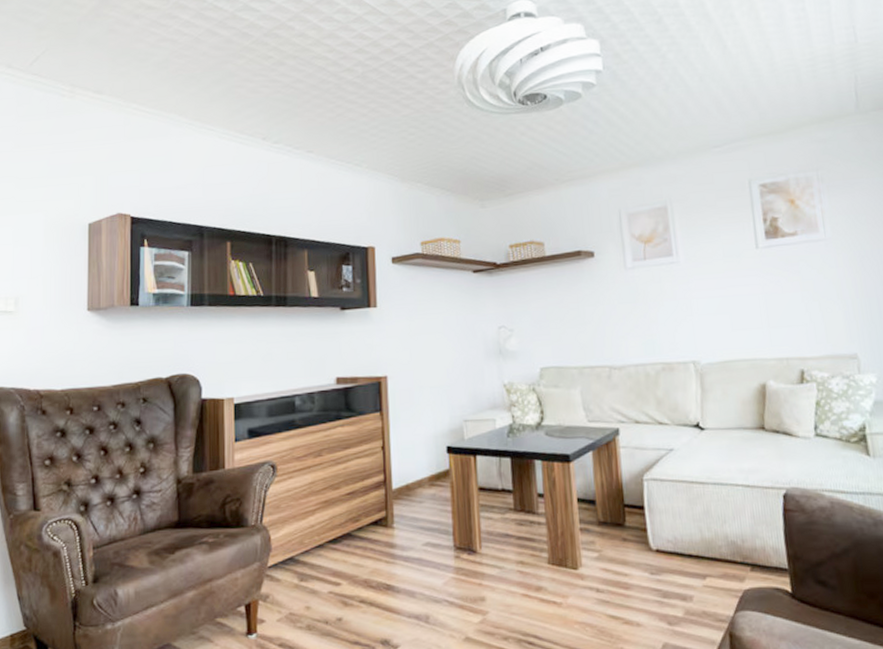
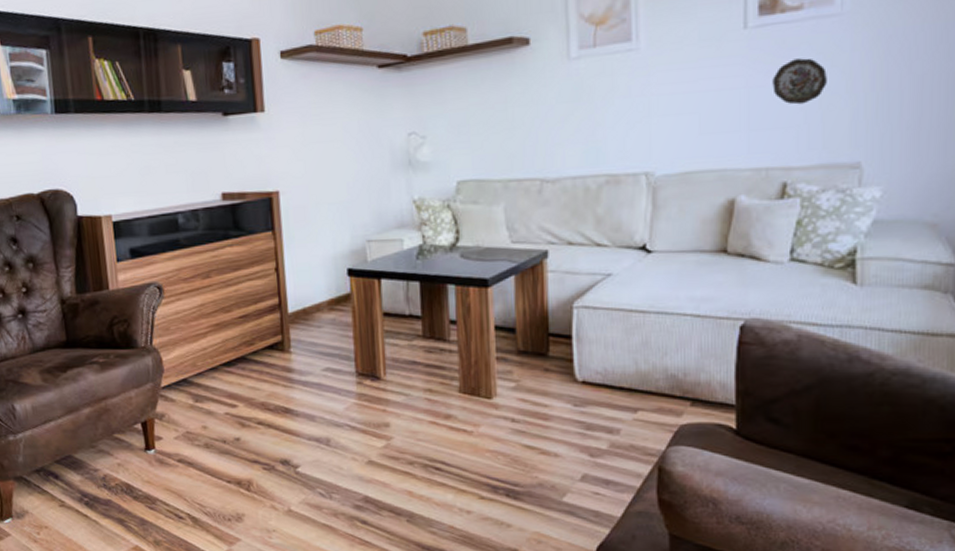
decorative plate: none [782,271,823,308] -> present [772,58,827,105]

